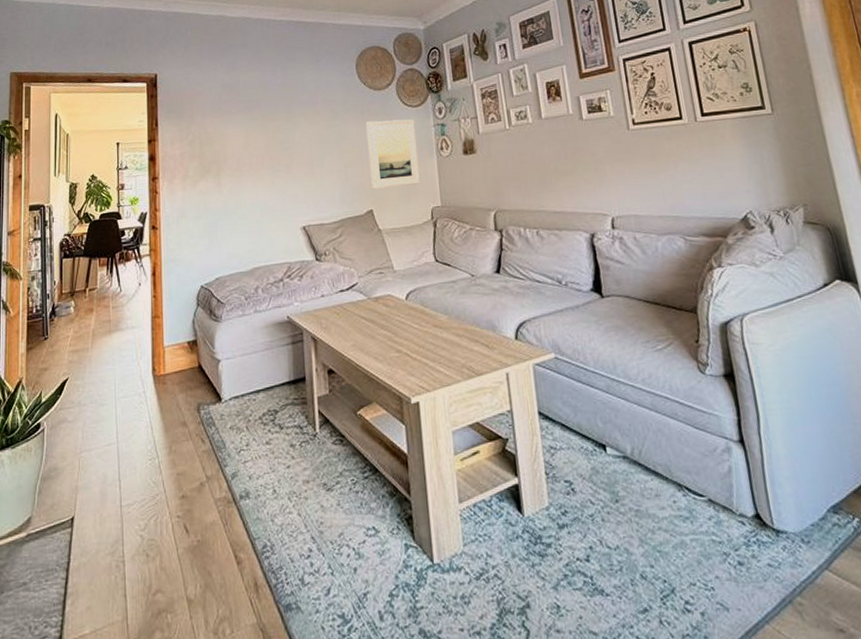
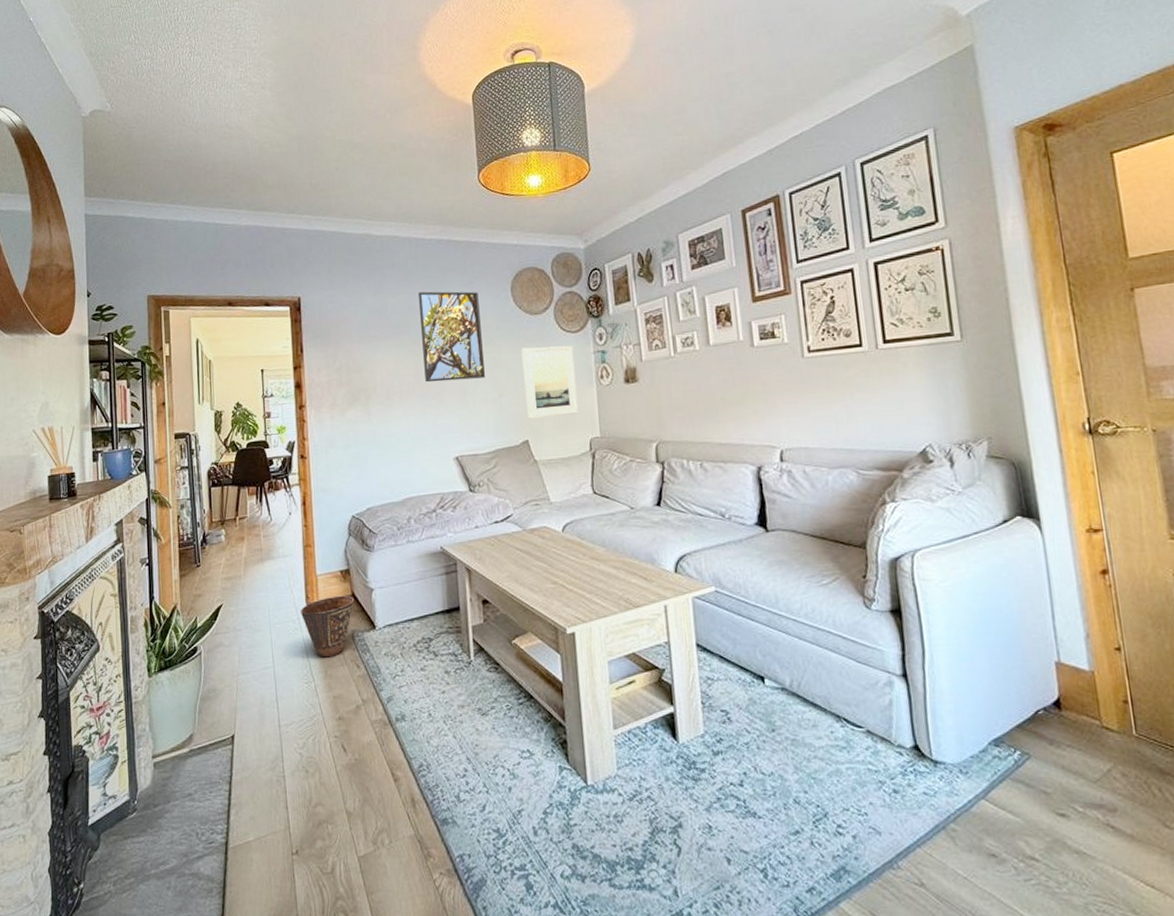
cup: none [147,367,200,432] -> present [301,596,354,658]
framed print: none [268,68,331,155] -> present [418,291,485,383]

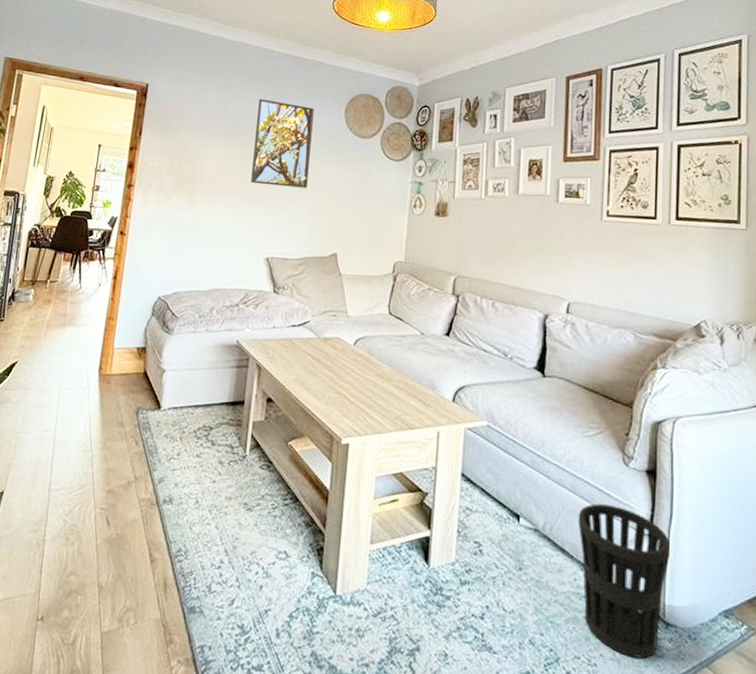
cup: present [301,596,354,658] -> none [91,371,145,430]
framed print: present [521,345,579,419] -> none [339,167,393,237]
wastebasket: none [825,651,929,801] -> present [577,503,671,659]

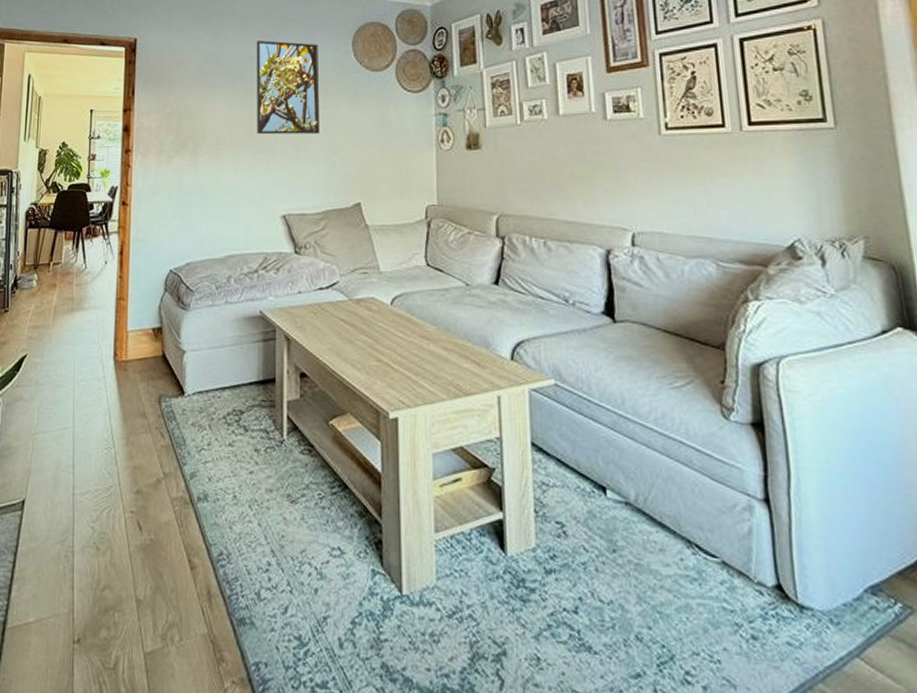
wastebasket: present [577,503,671,659] -> none [675,467,795,651]

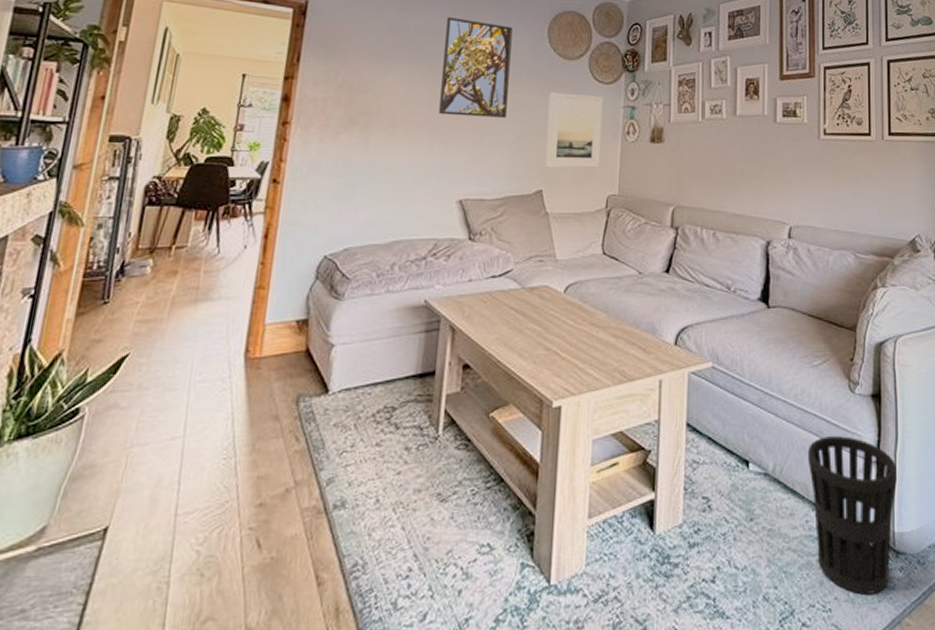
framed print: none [359,104,416,181] -> present [544,92,603,169]
wastebasket: none [675,467,795,651] -> present [807,436,898,595]

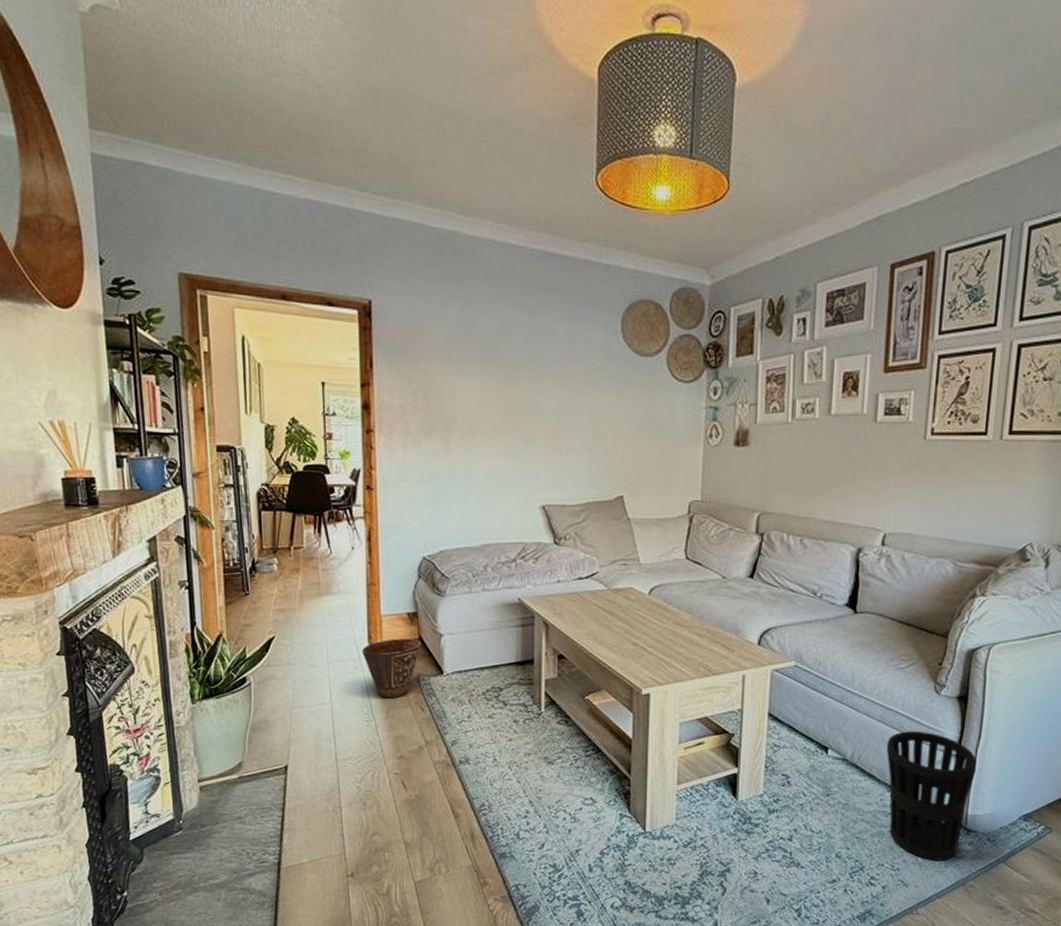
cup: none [234,351,307,427] -> present [362,639,421,698]
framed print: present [439,17,513,118] -> none [512,313,583,422]
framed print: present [544,92,603,169] -> none [624,393,683,474]

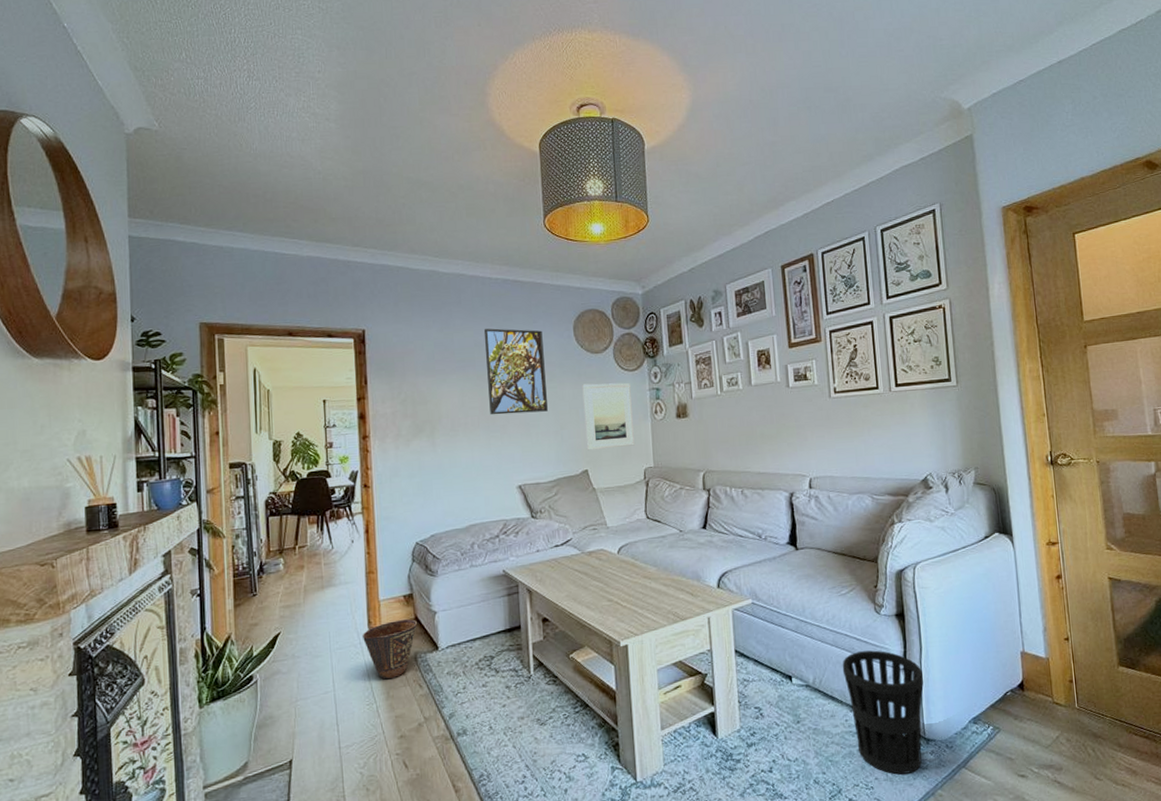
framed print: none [512,313,583,422] -> present [483,328,548,415]
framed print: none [624,393,683,474] -> present [582,383,635,451]

